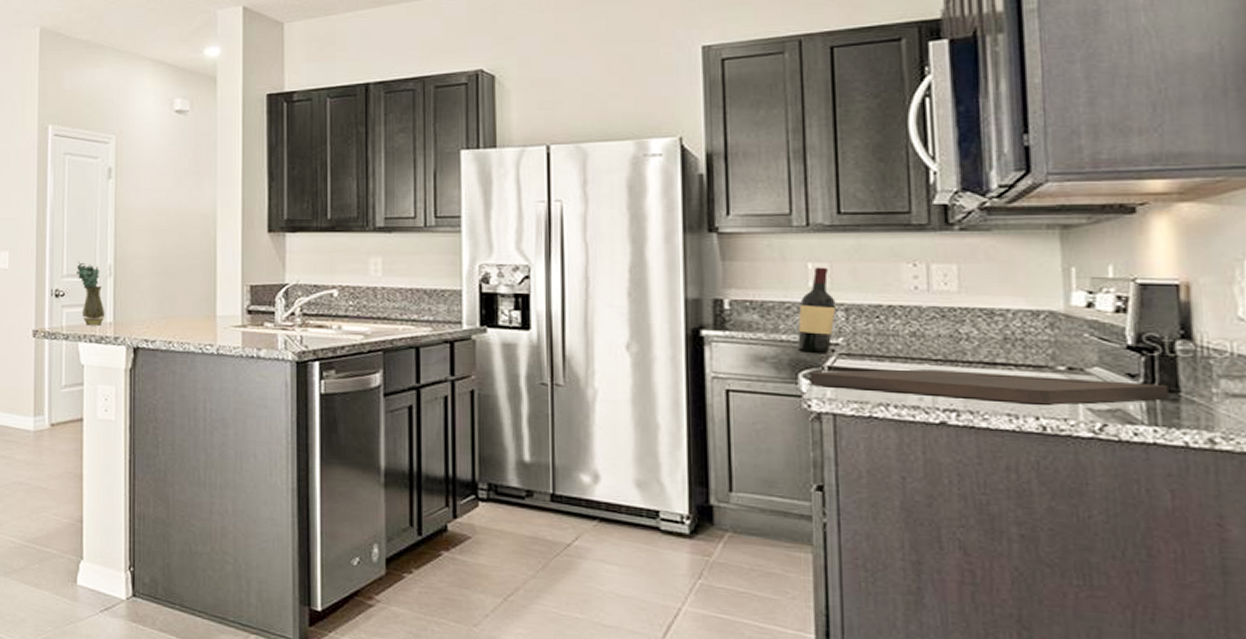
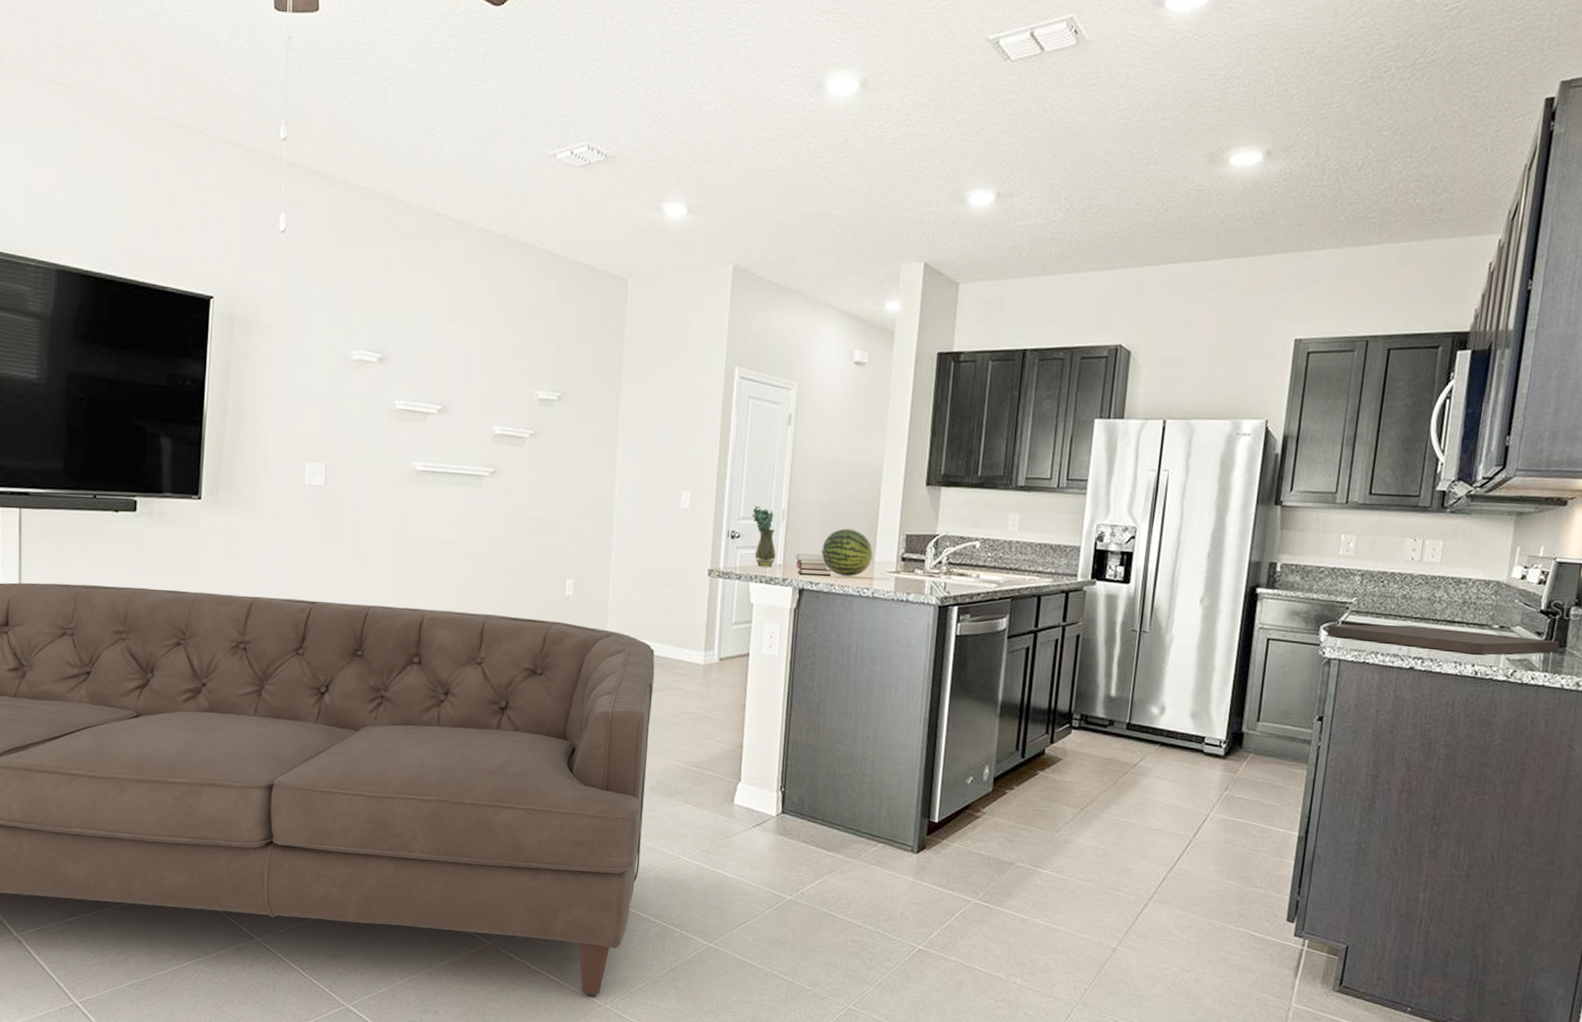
books: none [125,309,169,334] -> present [794,552,832,577]
fruit: none [154,282,213,334] -> present [820,528,873,577]
wine bottle: present [797,267,836,355] -> none [1323,539,1356,611]

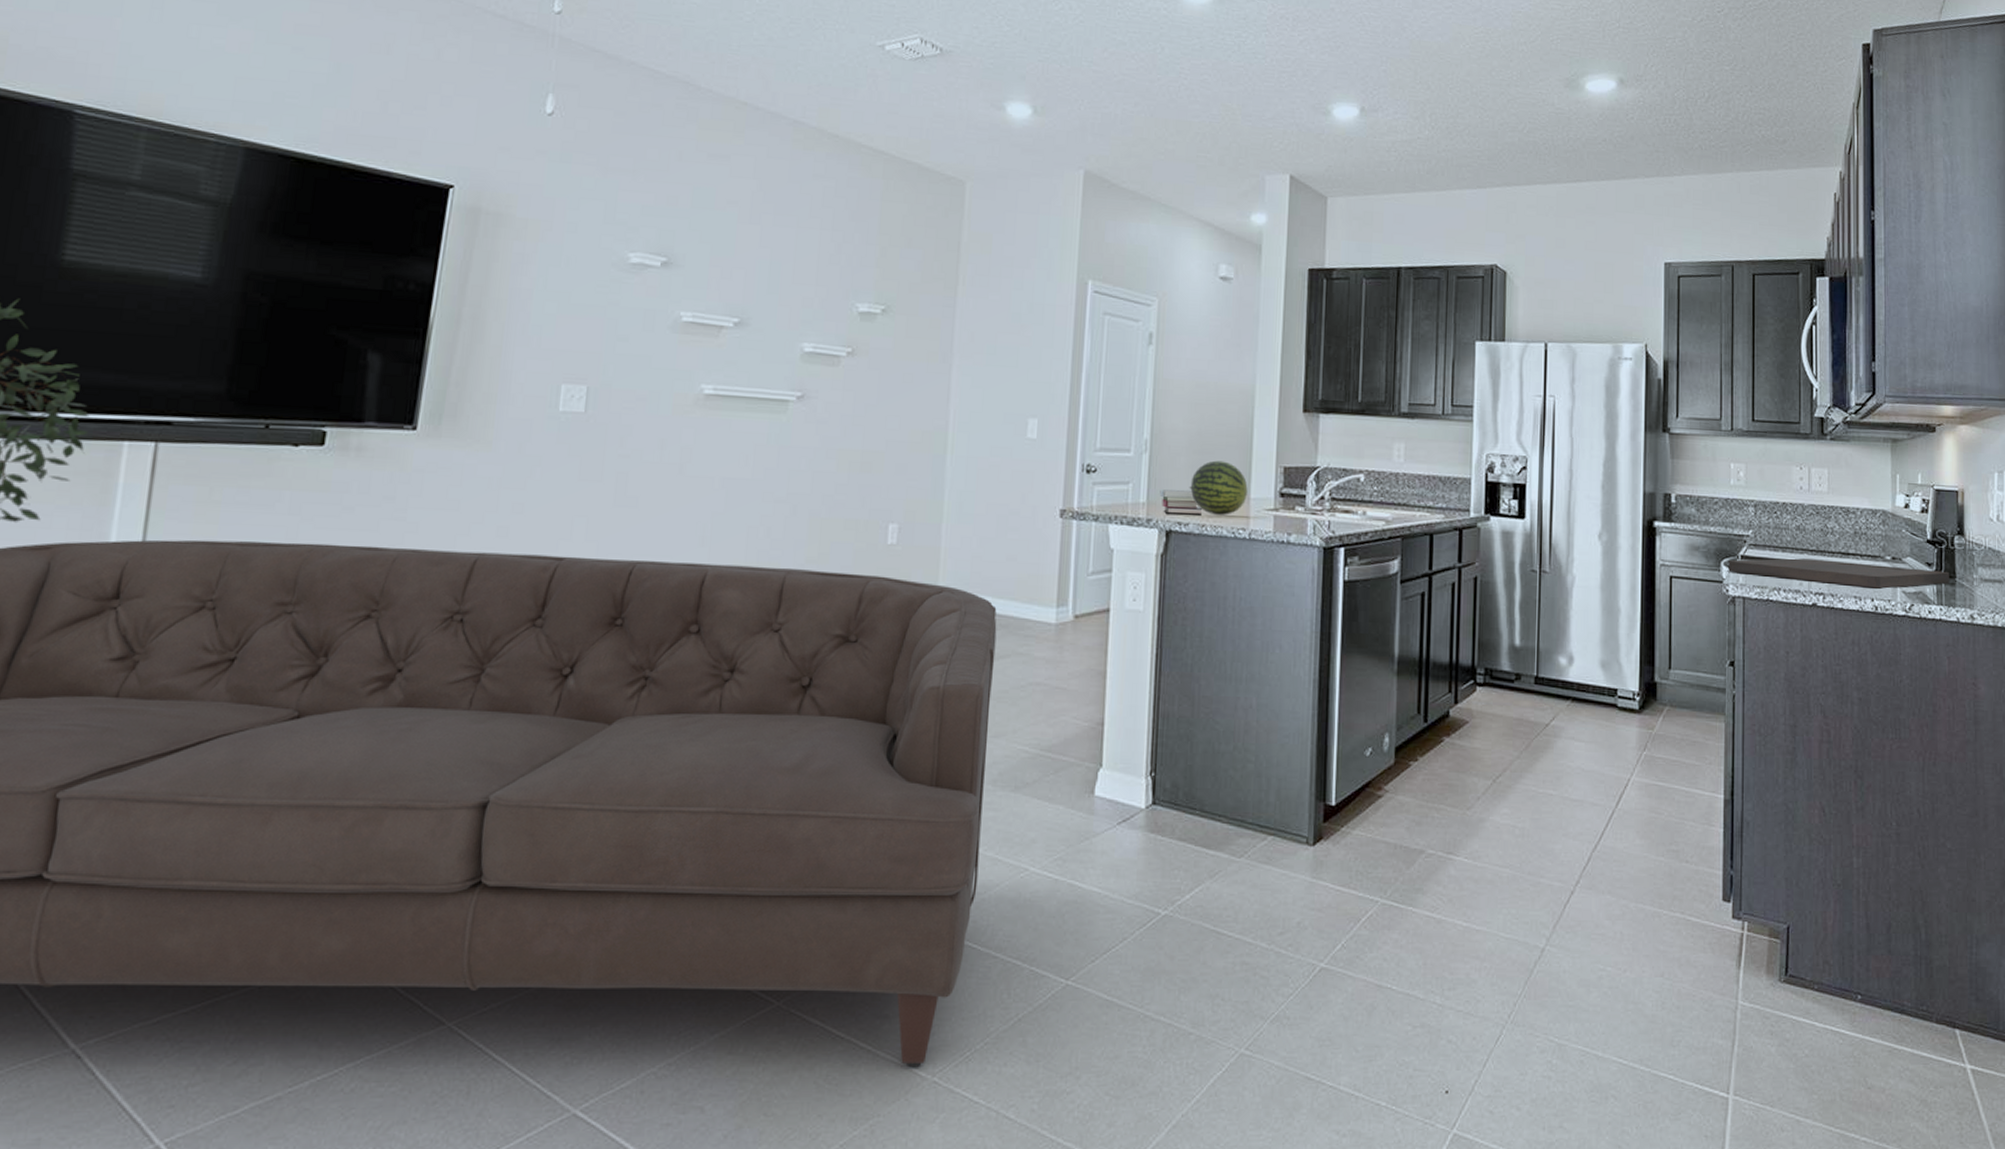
vase: present [751,504,776,567] -> none [1109,433,1139,506]

